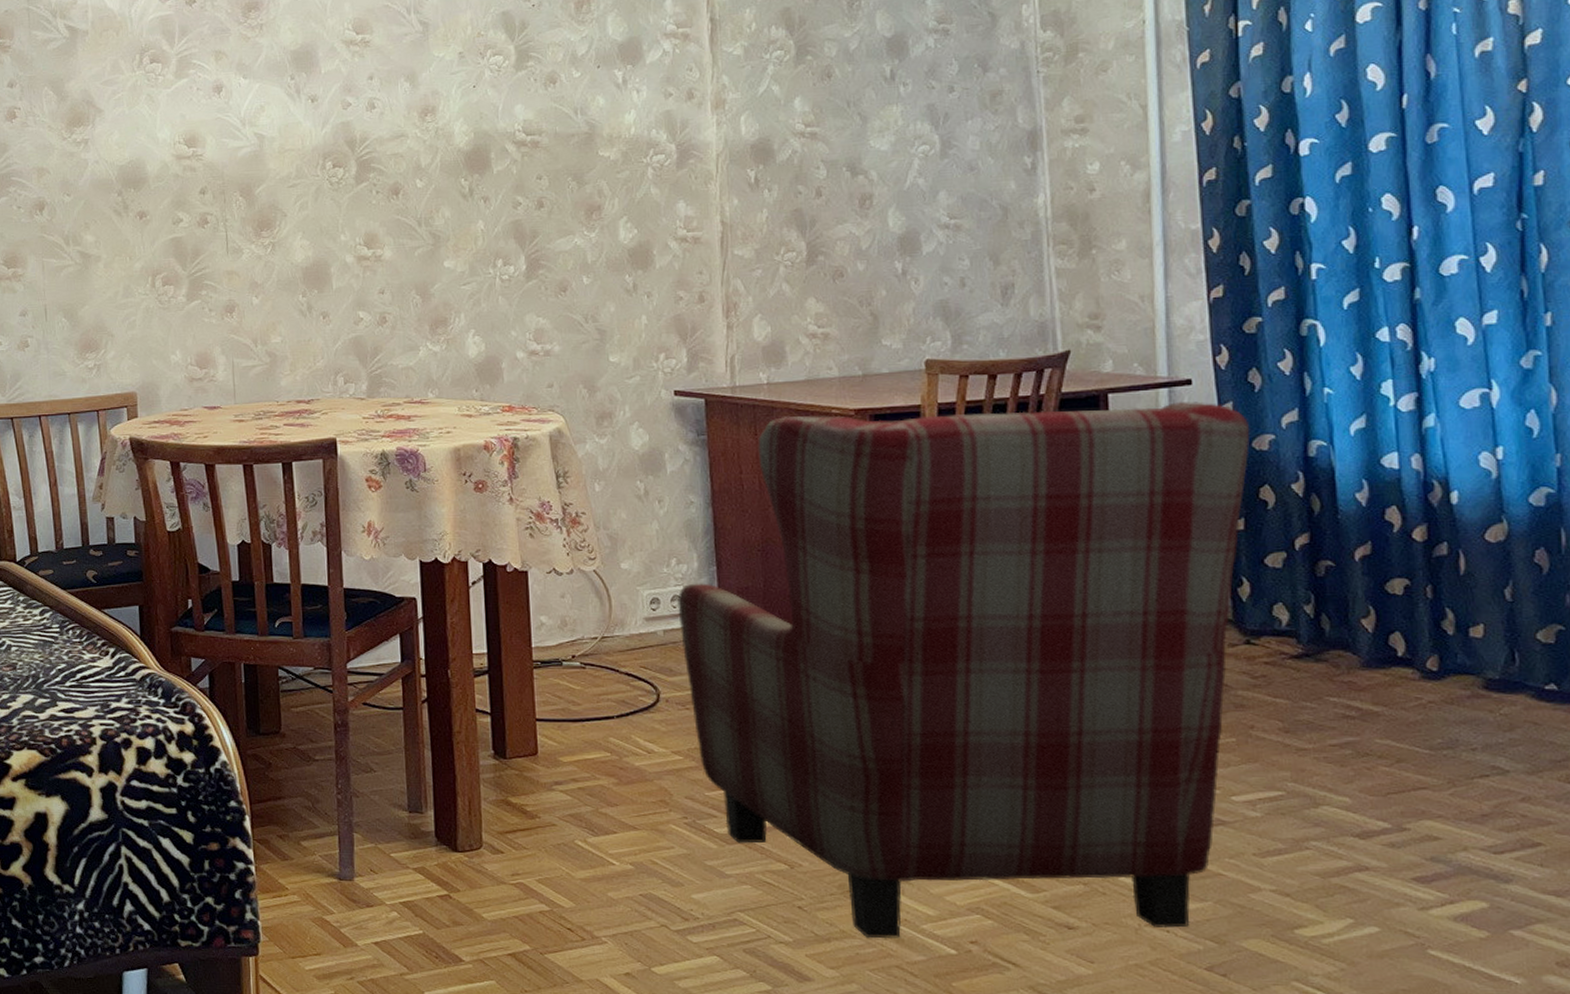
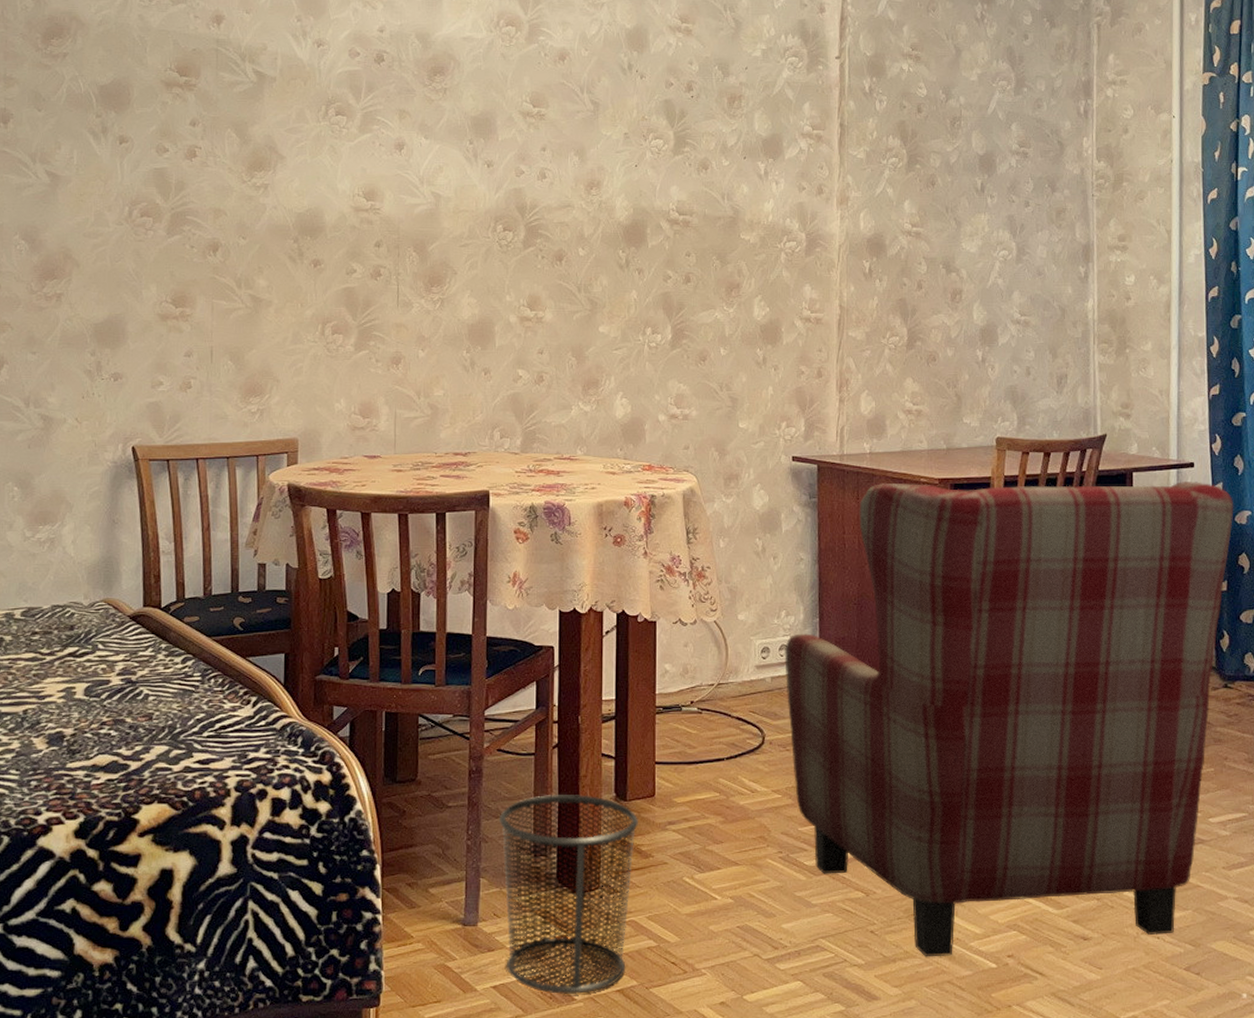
waste bin: none [370,751,522,956] -> present [500,795,639,995]

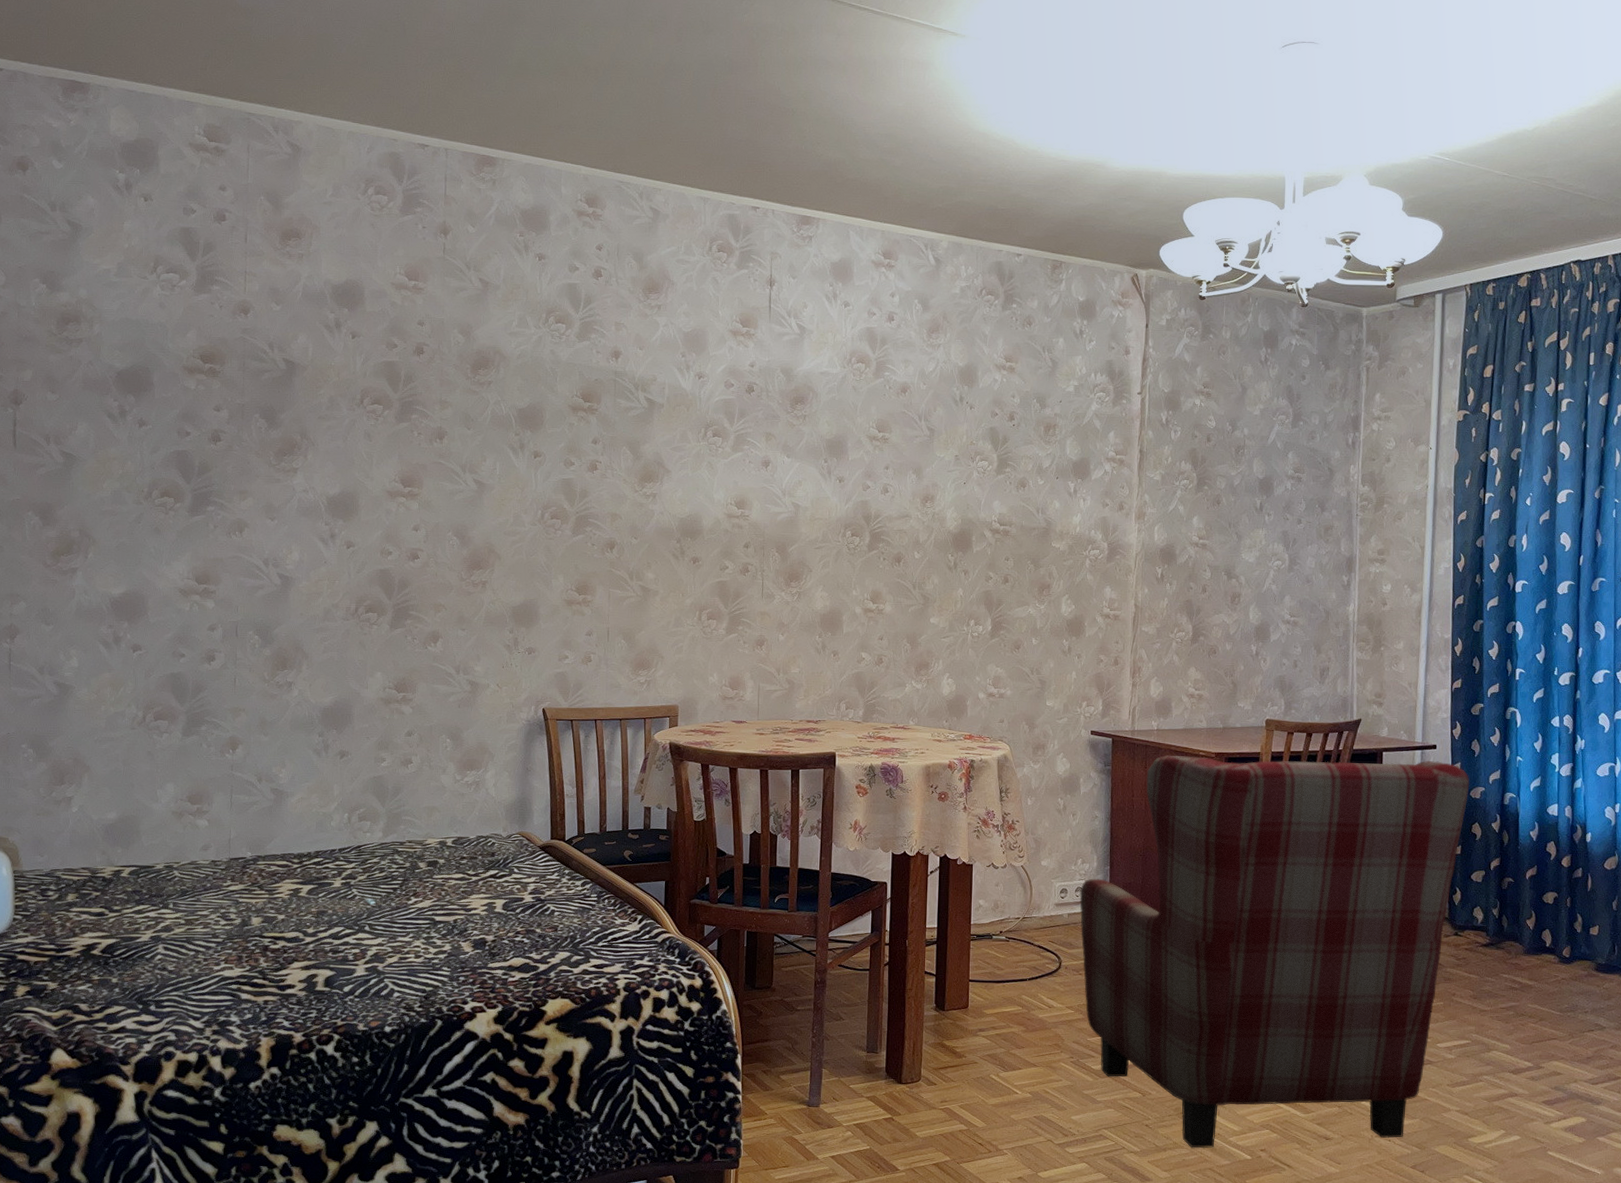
waste bin: present [500,795,639,995] -> none [839,1003,955,1166]

